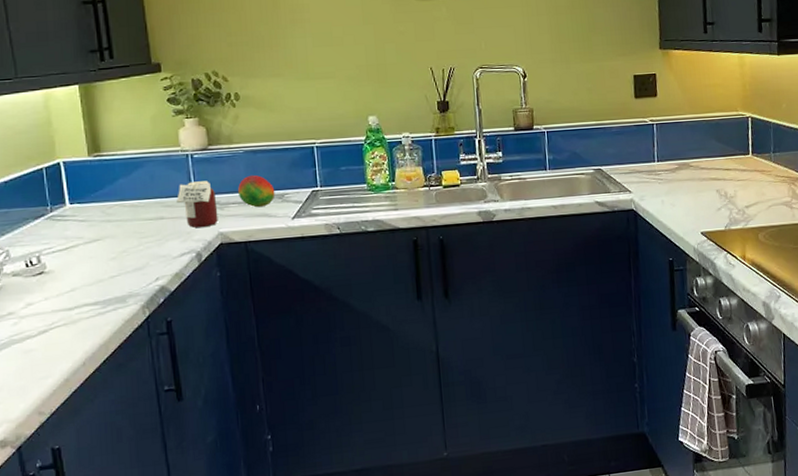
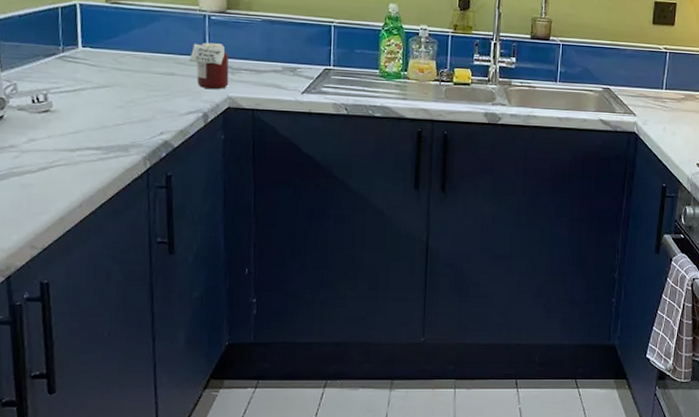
fruit: present [238,174,275,208] -> none [251,44,288,78]

